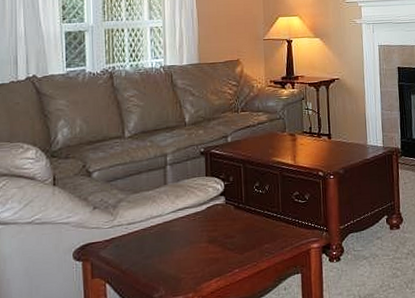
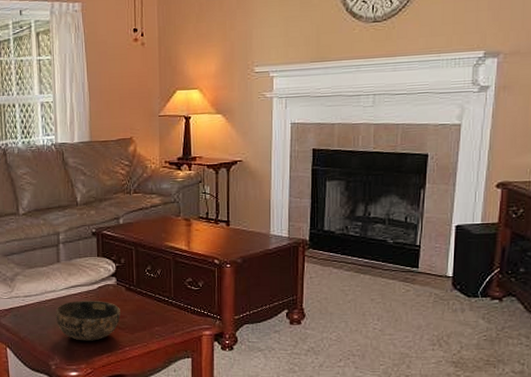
bowl: none [162,222,230,267] -> present [56,300,121,341]

